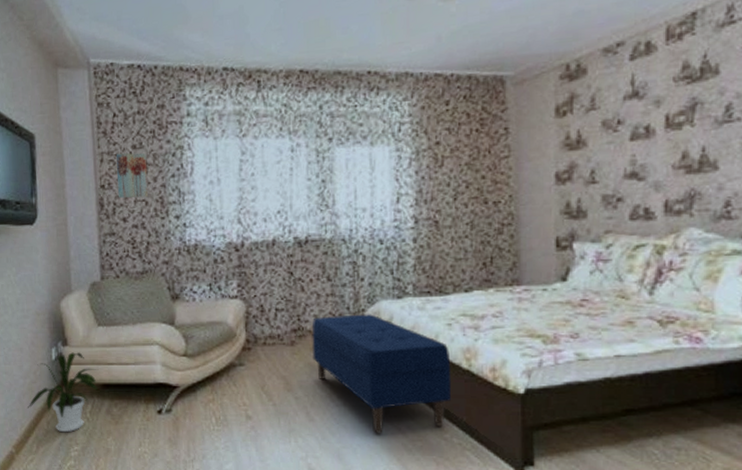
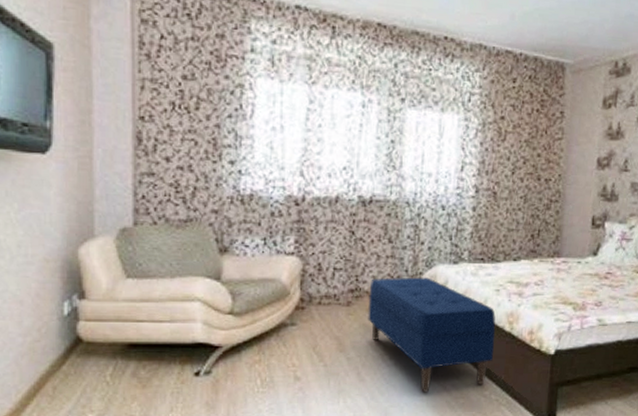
house plant: present [27,352,99,433] -> none [26,307,125,399]
wall art: present [116,153,149,198] -> none [160,81,200,137]

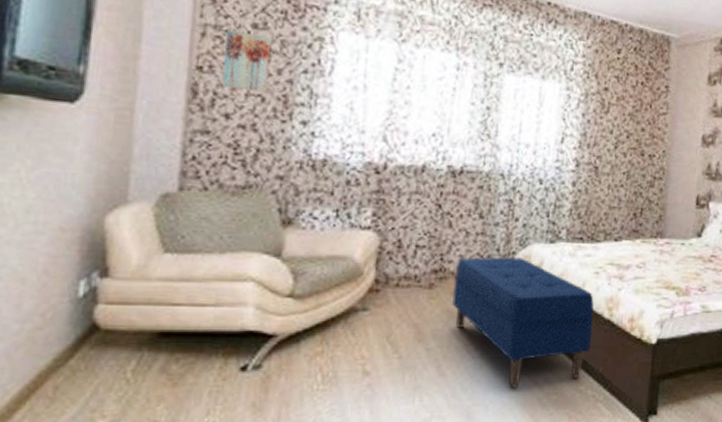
wall art: none [160,81,200,137] -> present [221,28,272,93]

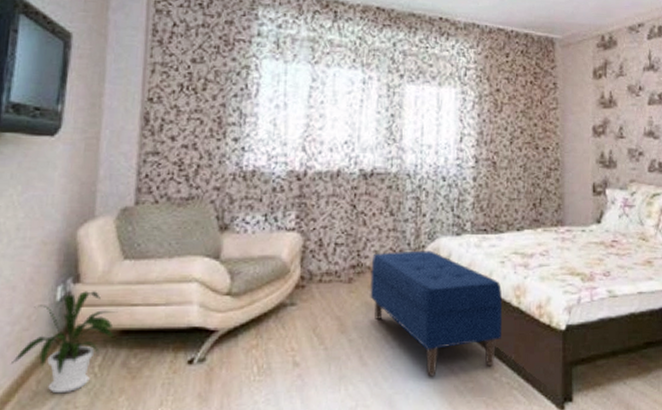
house plant: none [19,287,156,401] -> present [10,291,118,394]
wall art: present [221,28,272,93] -> none [168,65,208,116]

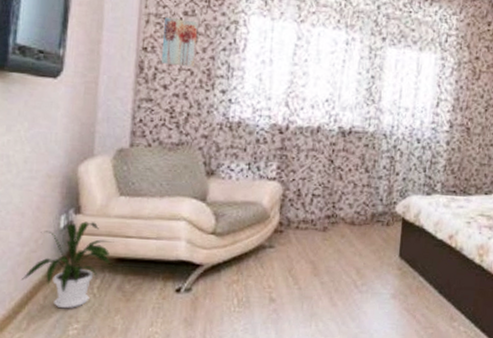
wall art: none [168,65,208,116] -> present [160,16,199,68]
bench: present [370,250,503,377] -> none [342,205,466,321]

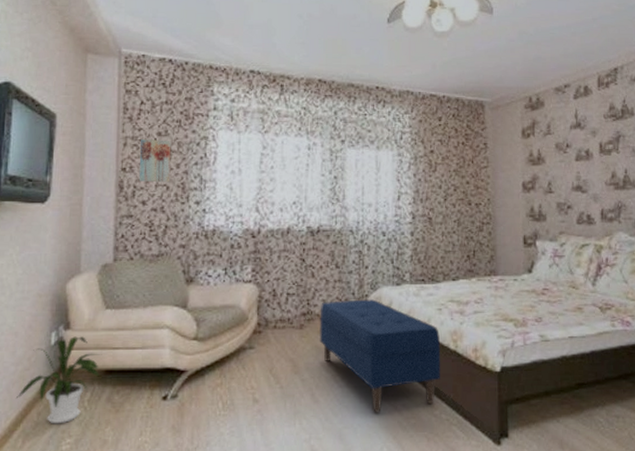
bench: none [342,205,466,321] -> present [319,299,441,413]

